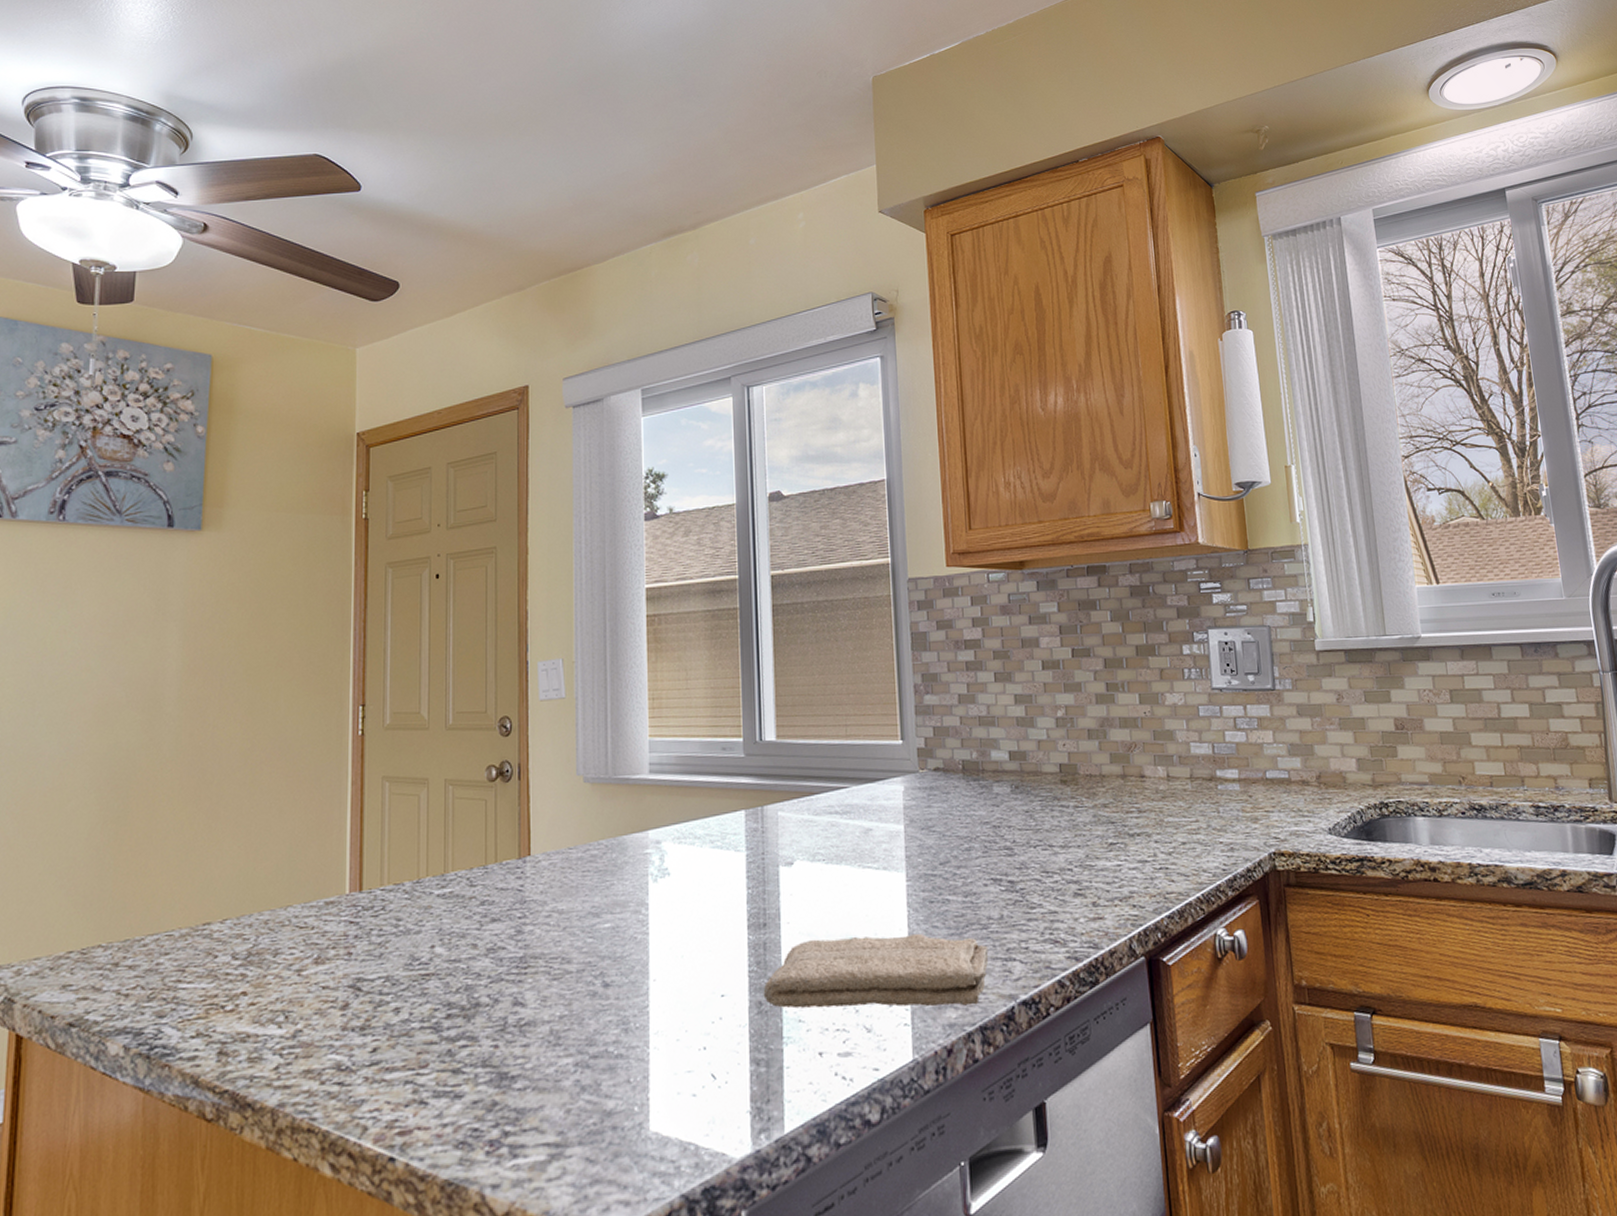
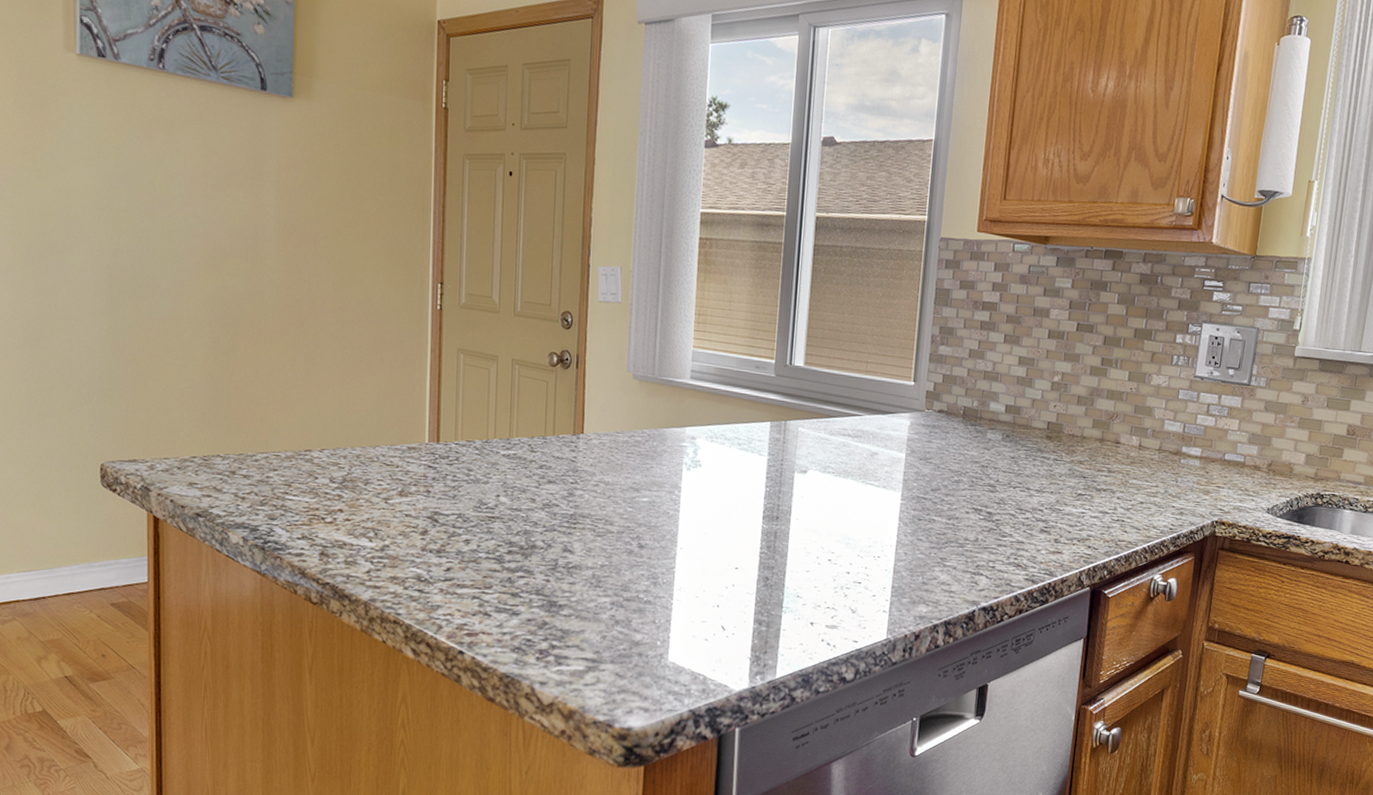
washcloth: present [763,933,989,1009] -> none [770,535,961,605]

